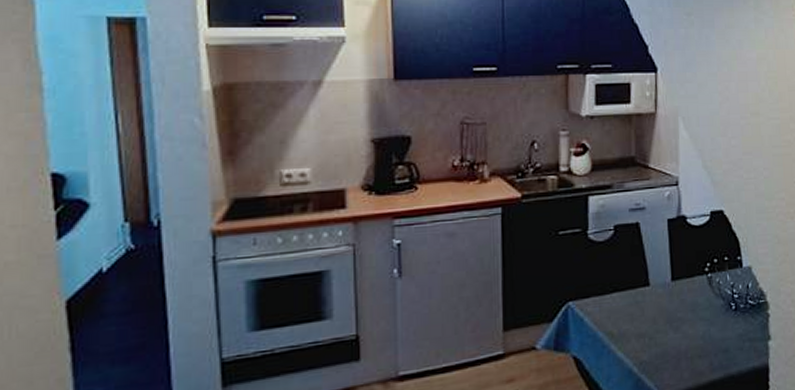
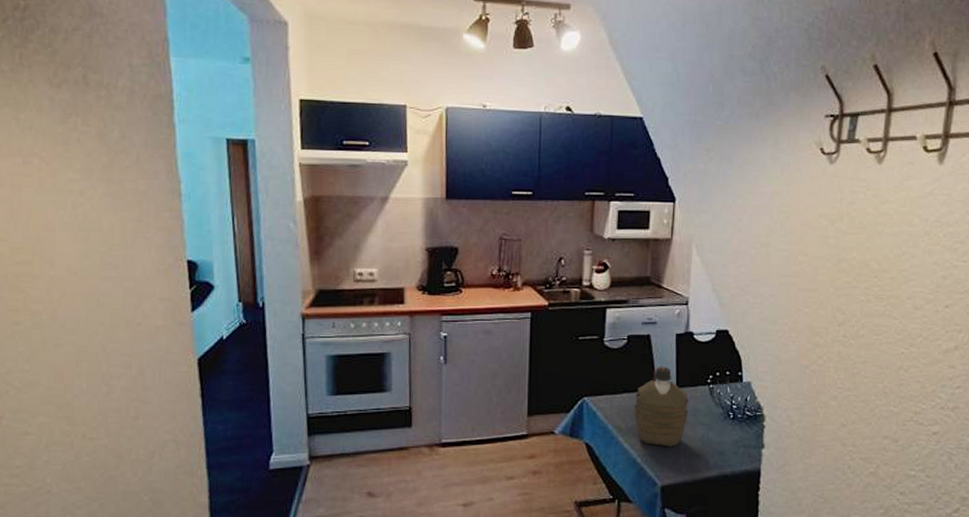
water bottle: none [626,257,687,351] -> present [634,366,688,447]

